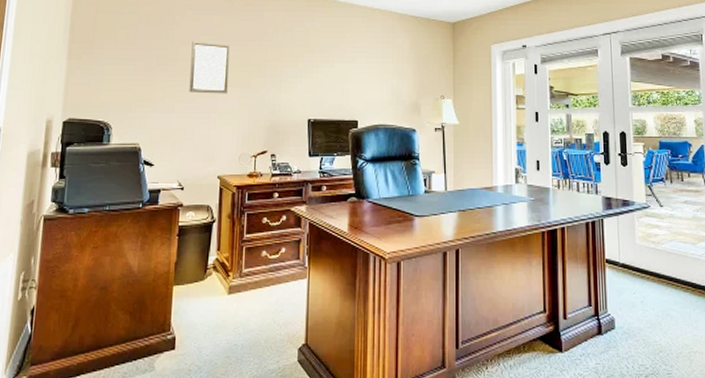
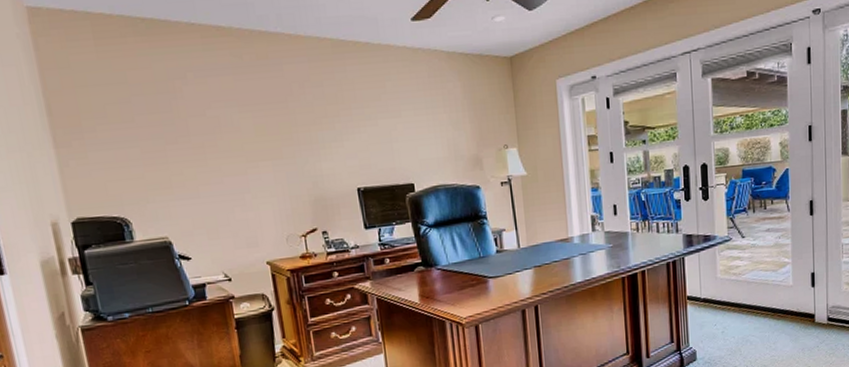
wall art: present [189,41,230,94] -> none [203,110,258,173]

